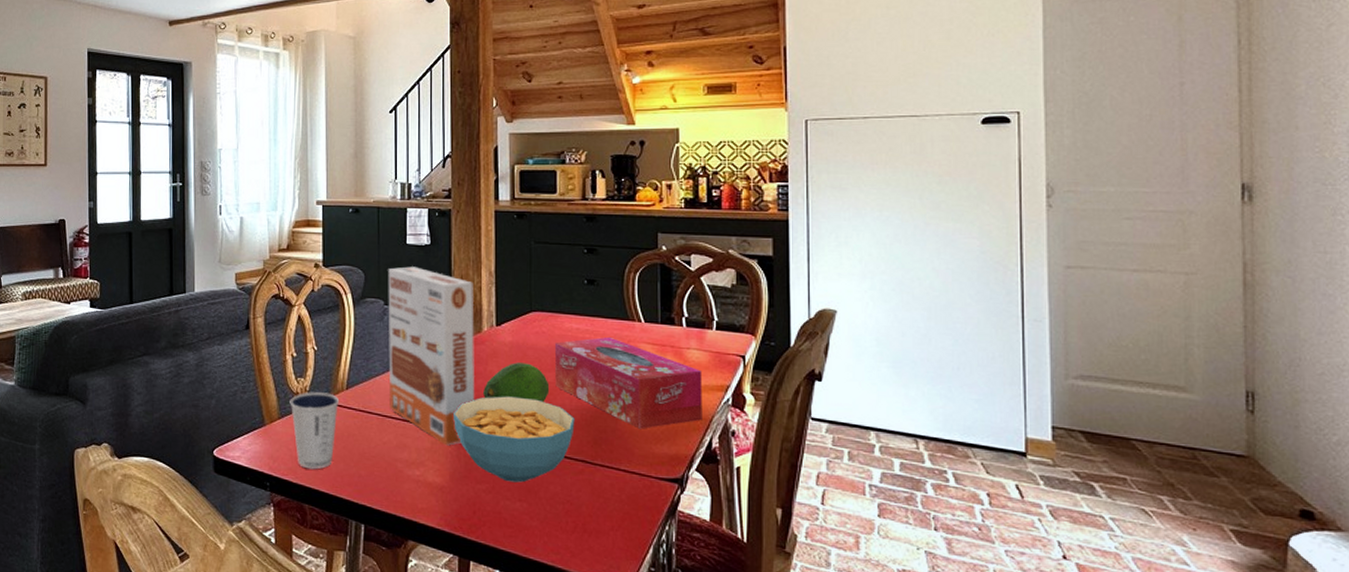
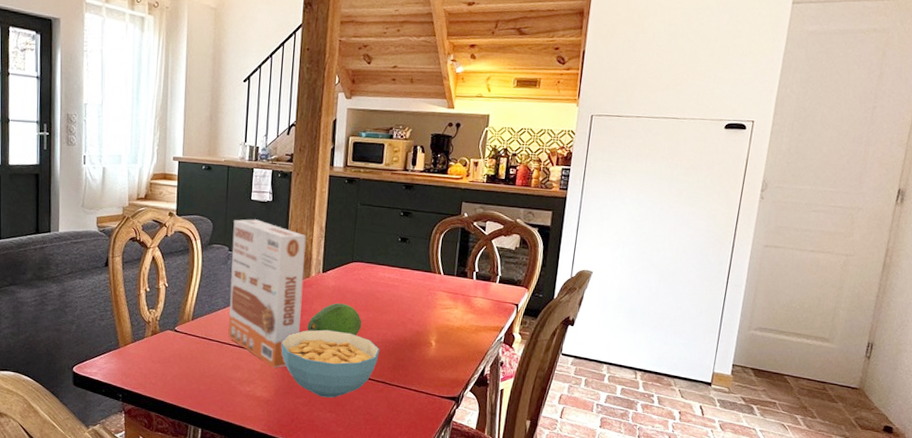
dixie cup: present [290,392,340,470] -> none [142,321,186,385]
tissue box: present [554,336,703,429] -> none [367,285,484,359]

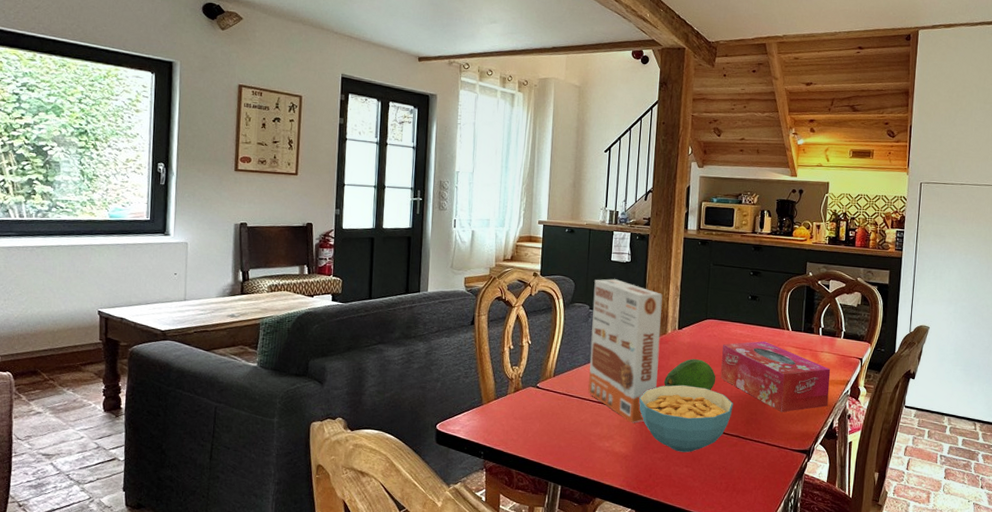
tissue box: none [367,285,484,359] -> present [720,341,831,413]

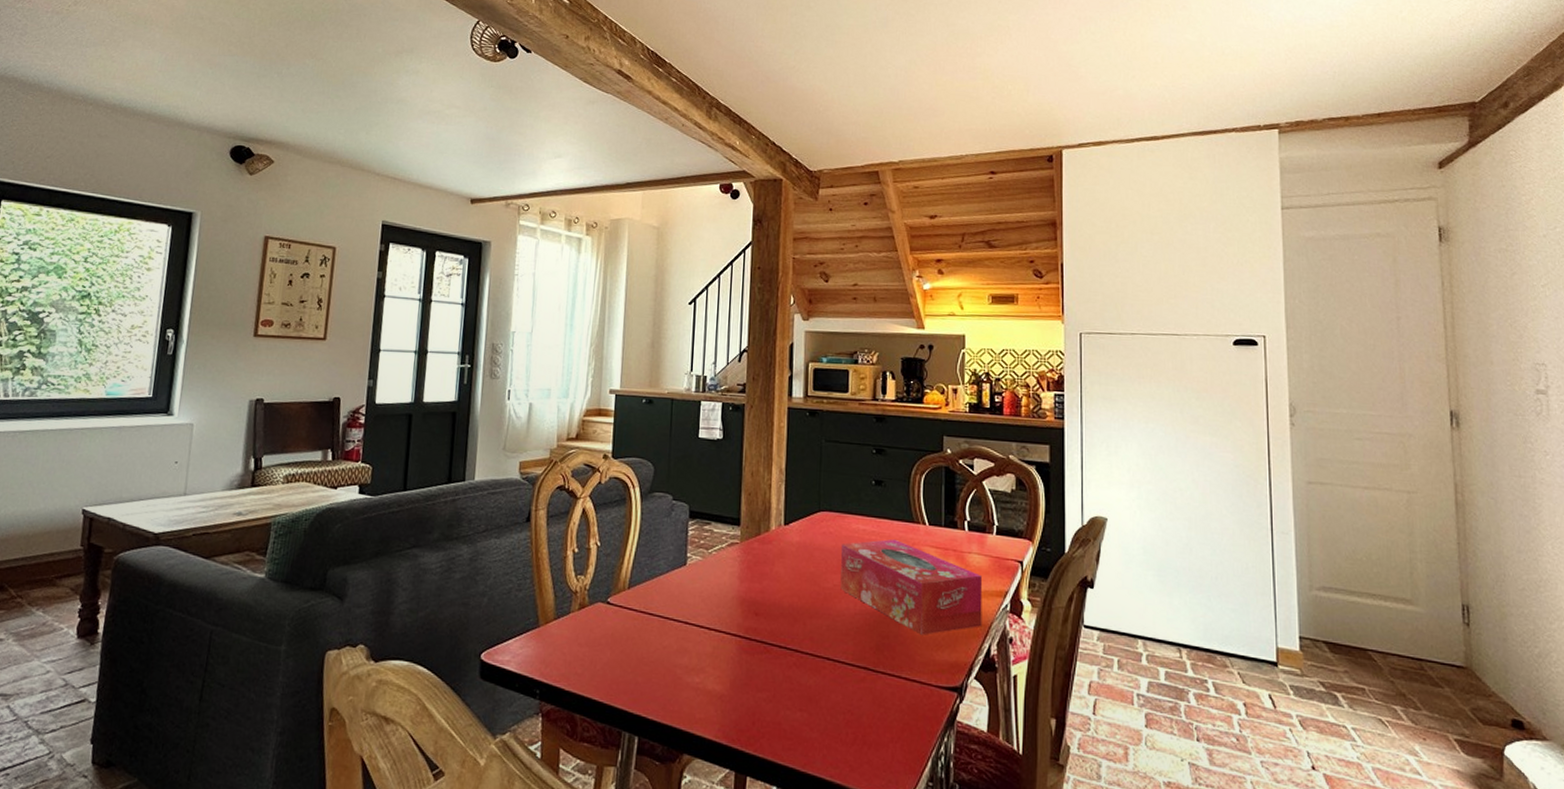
cereal box: present [588,279,663,423] -> none [672,461,764,651]
cereal bowl: present [638,385,733,453] -> none [736,598,858,691]
fruit: present [663,359,716,390] -> none [767,564,835,605]

